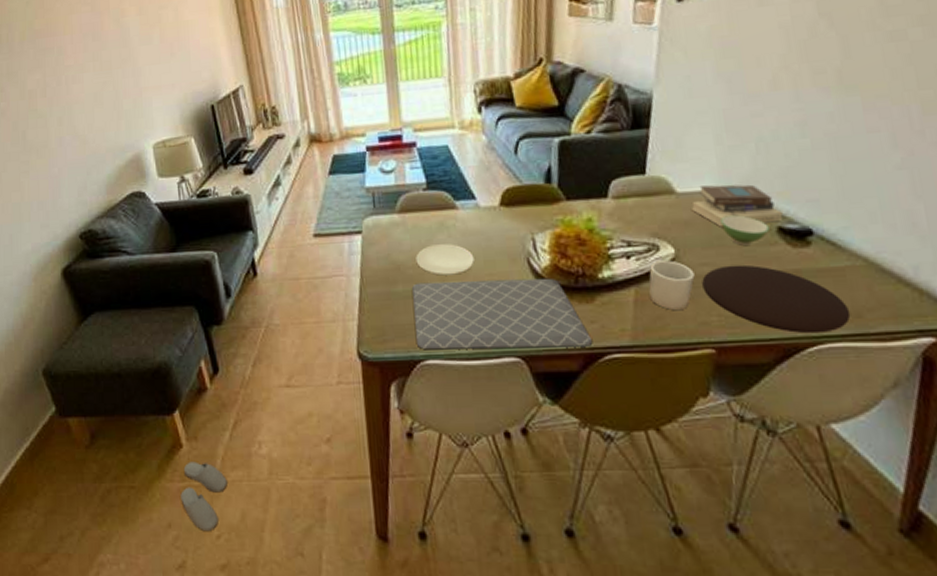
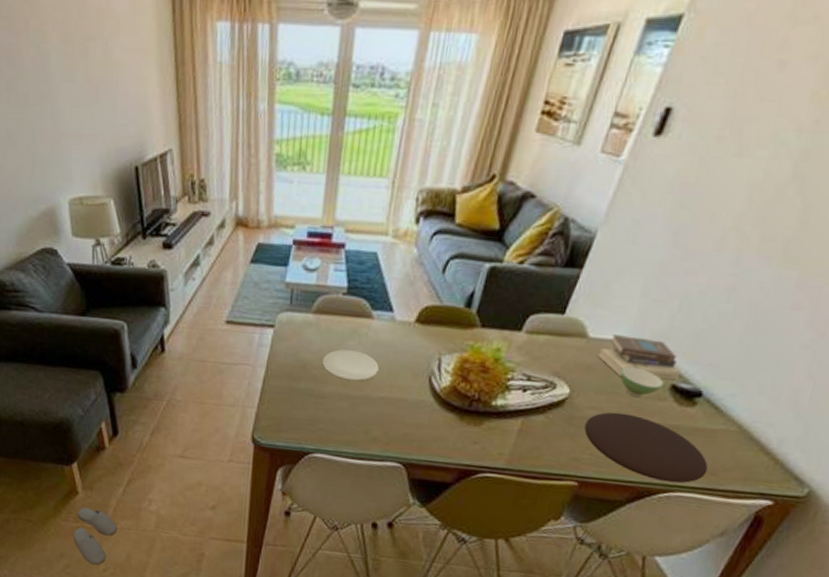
placemat: present [412,278,593,350] -> none [308,383,471,463]
mug: present [648,259,695,311] -> none [534,397,581,445]

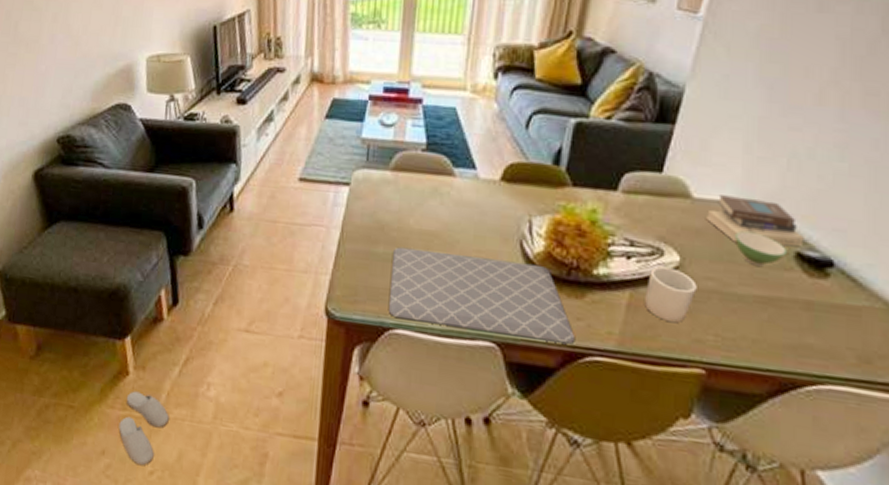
placemat: none [308,383,471,463] -> present [388,247,576,344]
plate: present [322,349,379,381] -> none [402,209,464,245]
mug: none [534,397,581,445] -> present [645,265,697,323]
placemat: present [584,412,708,483] -> none [704,283,859,373]

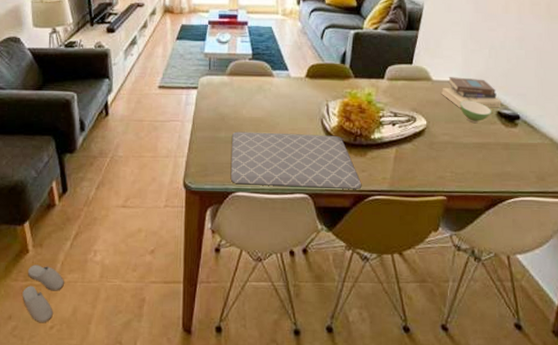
mug: present [645,265,697,323] -> none [406,128,438,167]

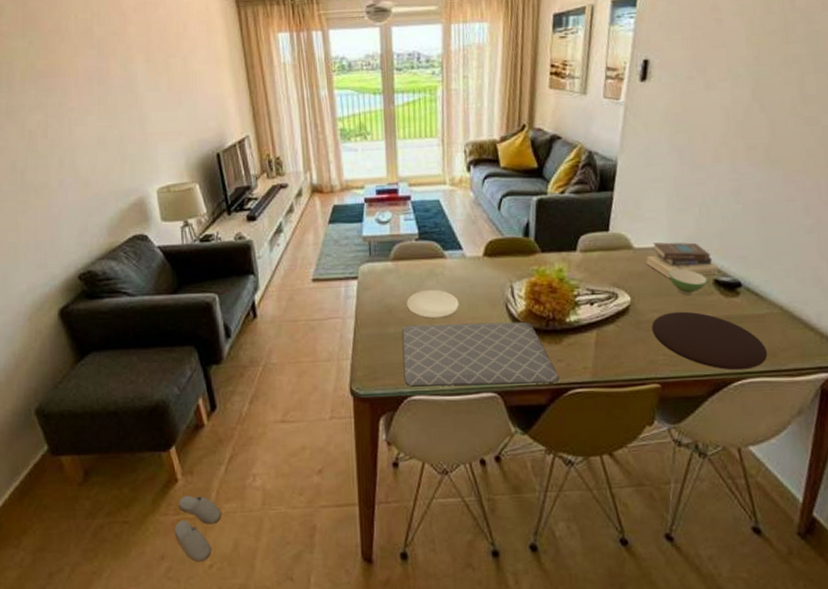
plate: none [237,102,282,128] -> present [406,289,459,319]
placemat: none [443,136,538,190] -> present [652,311,768,371]

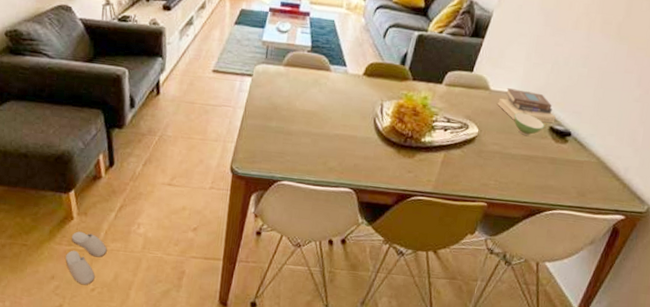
placemat: present [403,321,560,387] -> none [277,122,407,189]
plate: present [406,289,459,319] -> none [290,95,335,121]
placemat: present [652,311,768,371] -> none [490,147,579,203]

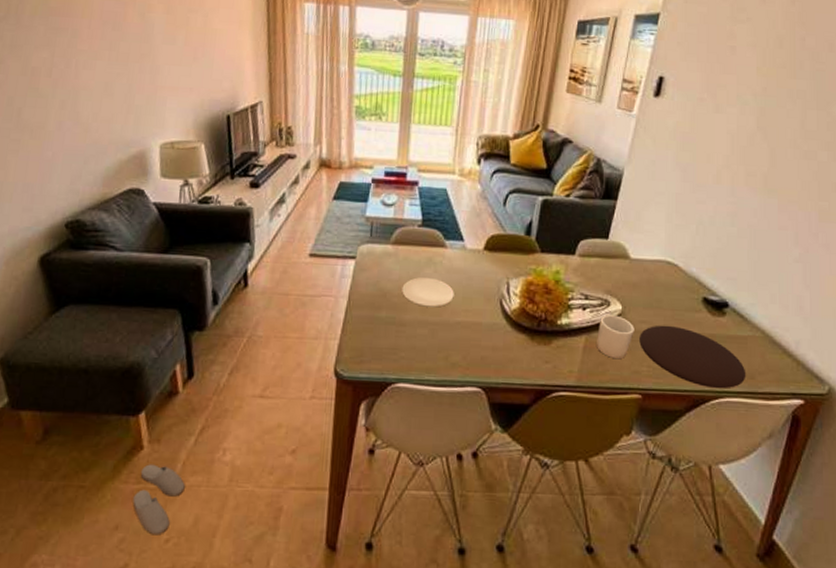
plate: none [290,95,335,121] -> present [402,276,454,307]
mug: none [453,135,487,174] -> present [597,313,634,360]
placemat: none [490,147,579,203] -> present [639,325,746,389]
books: present [497,88,556,123] -> none [639,255,708,293]
bowl: present [514,112,545,136] -> none [661,283,697,310]

